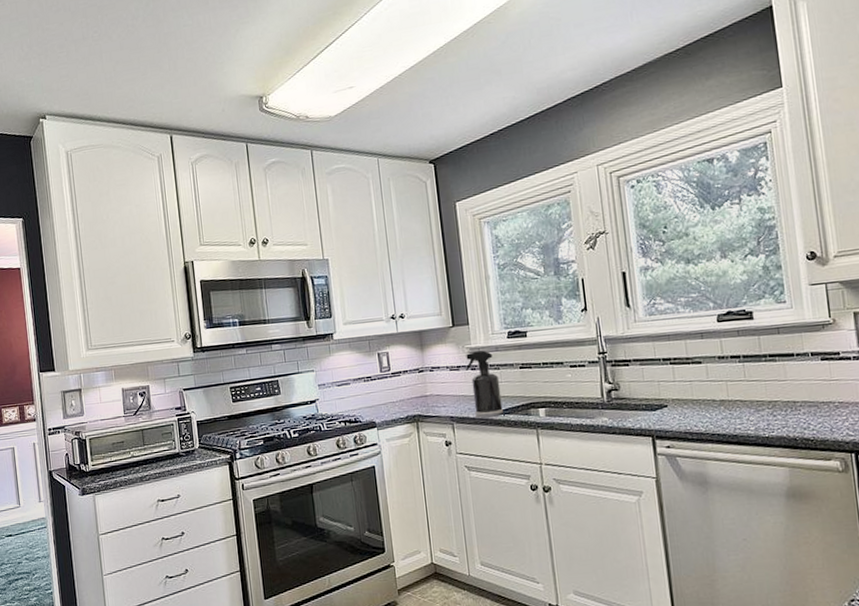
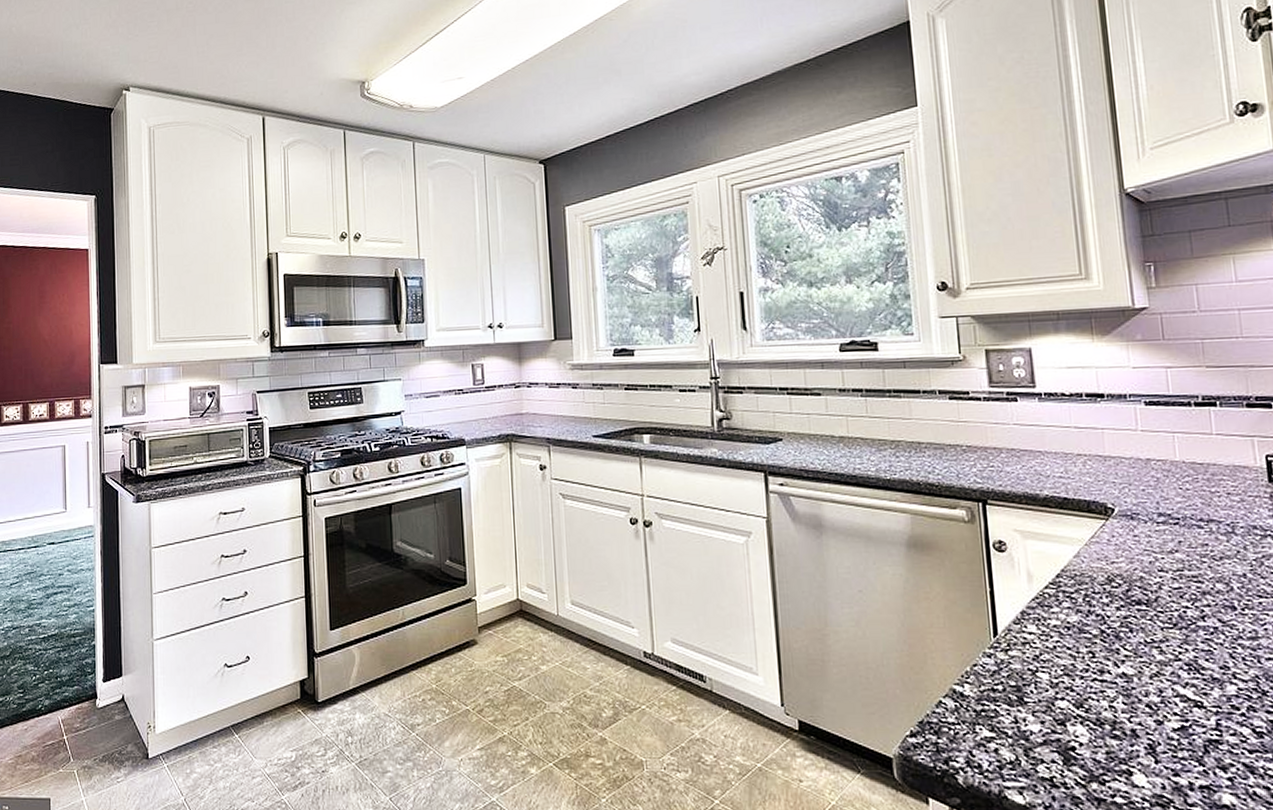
spray bottle: present [465,350,504,419] -> none [565,368,606,443]

